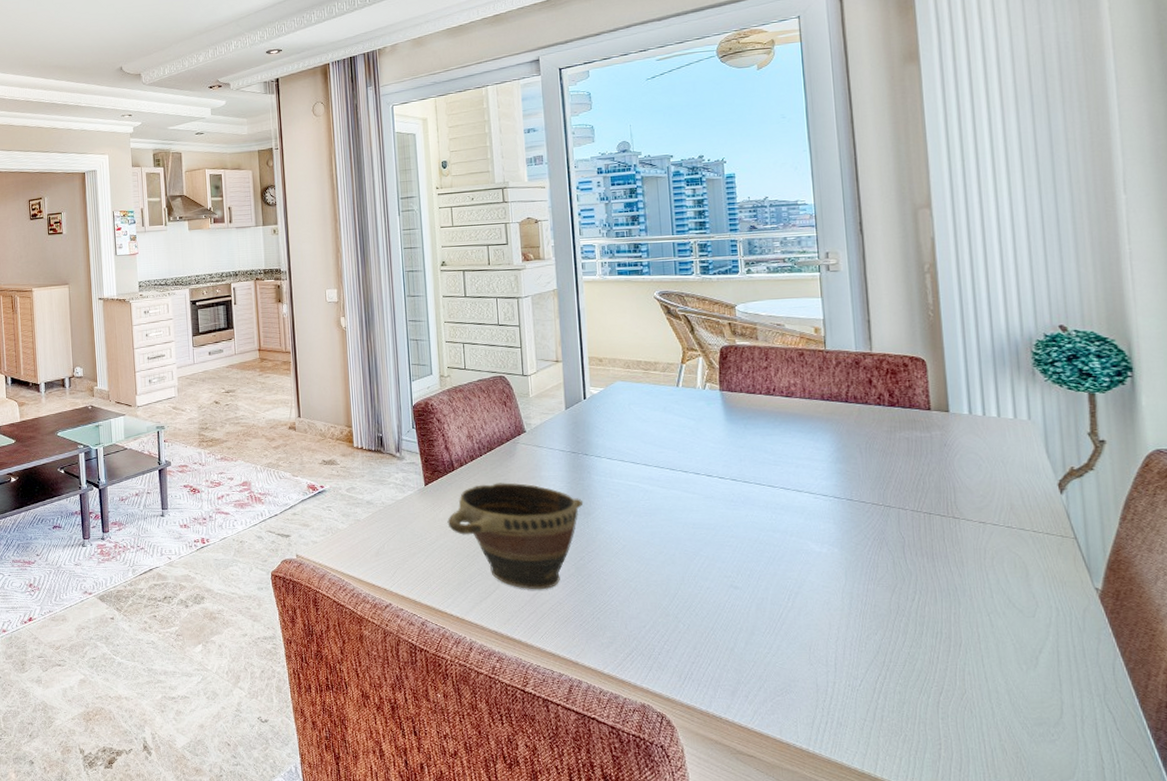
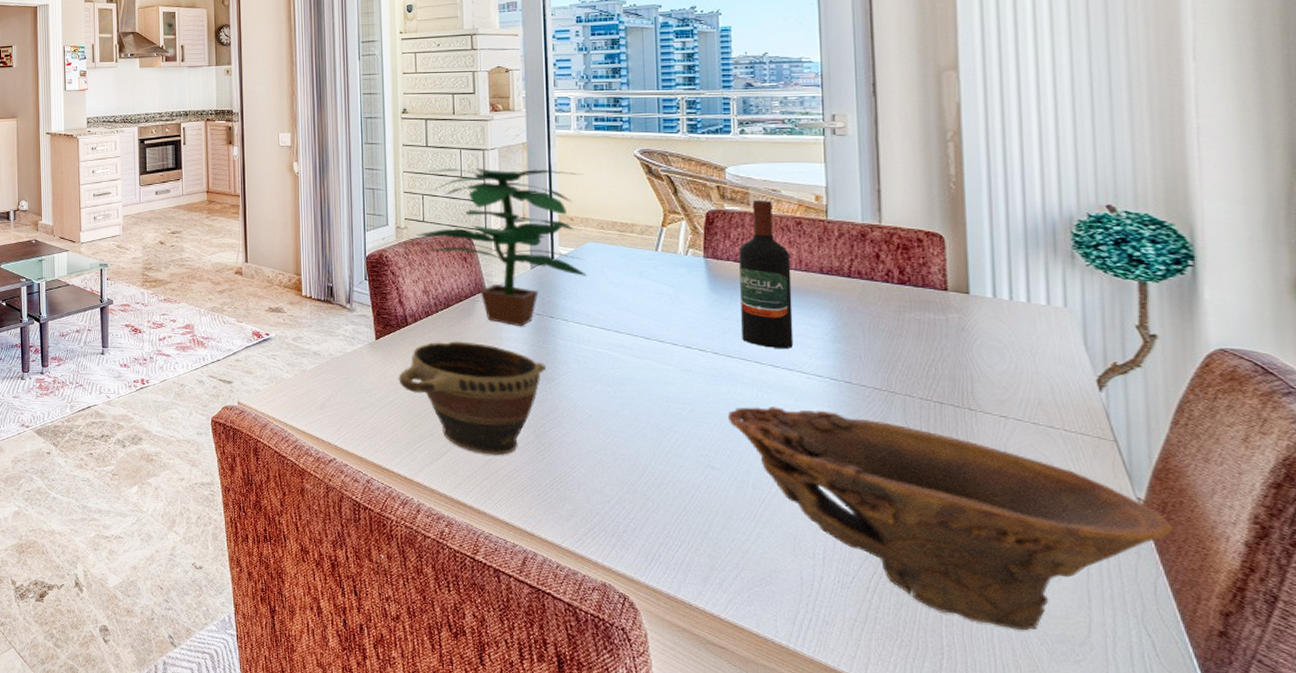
potted plant: none [459,313,616,466] -> present [417,167,587,327]
bowl: none [747,526,1126,717] -> present [728,406,1173,631]
wine bottle: none [750,334,802,472] -> present [739,199,794,348]

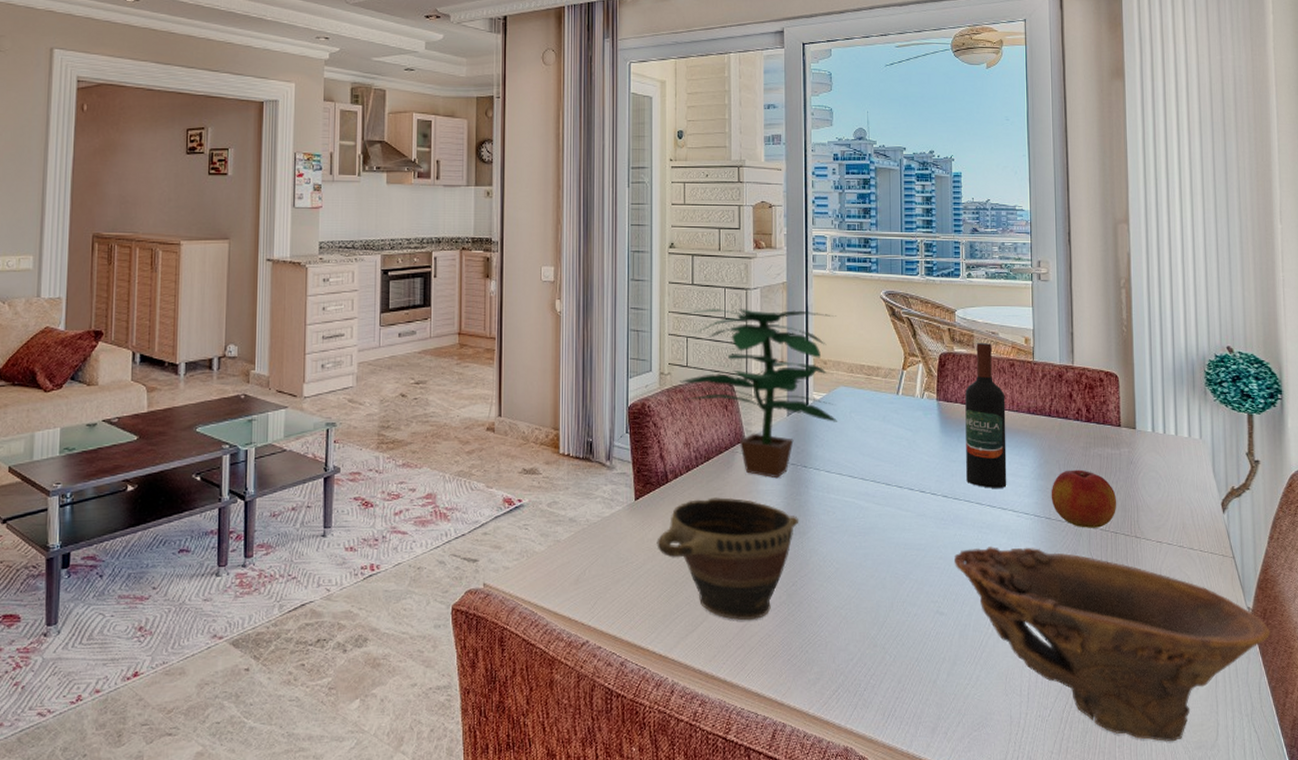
apple: none [851,334,943,397] -> present [1051,469,1117,528]

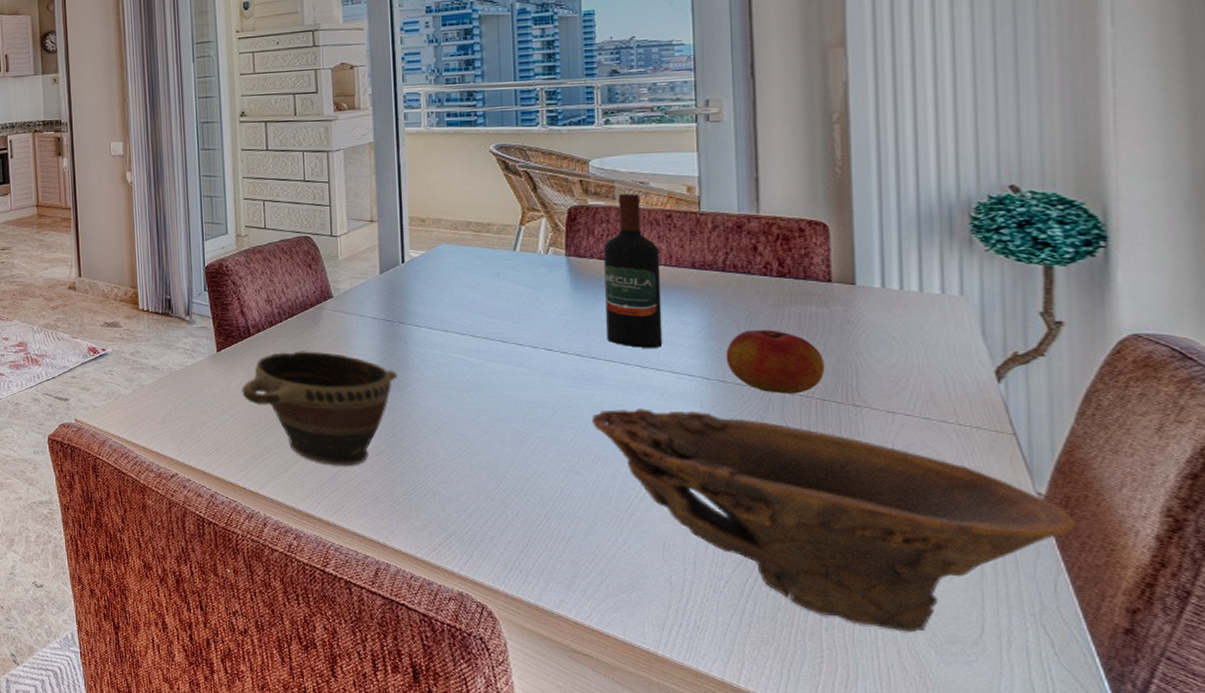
potted plant: present [680,308,837,479] -> none [258,169,440,334]

